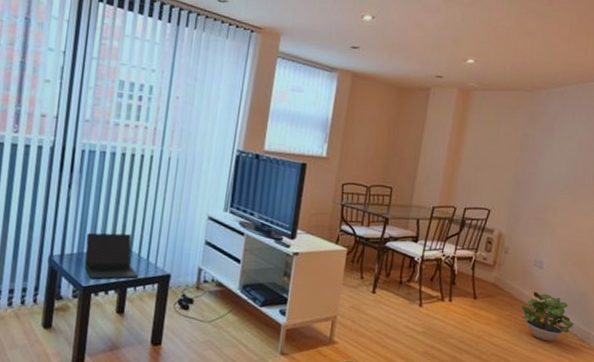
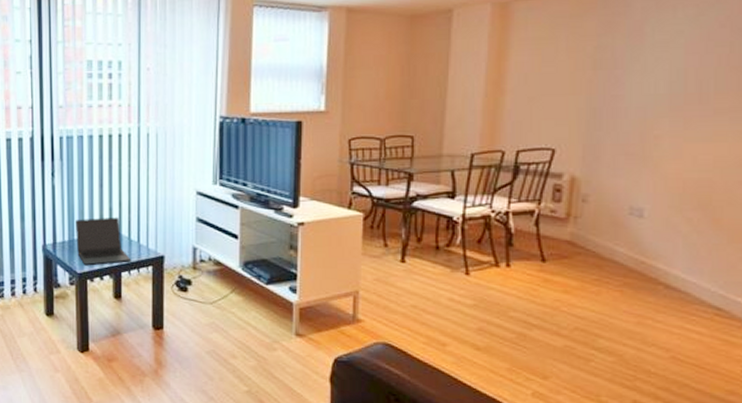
potted plant: present [521,292,574,342] -> none [615,248,702,311]

